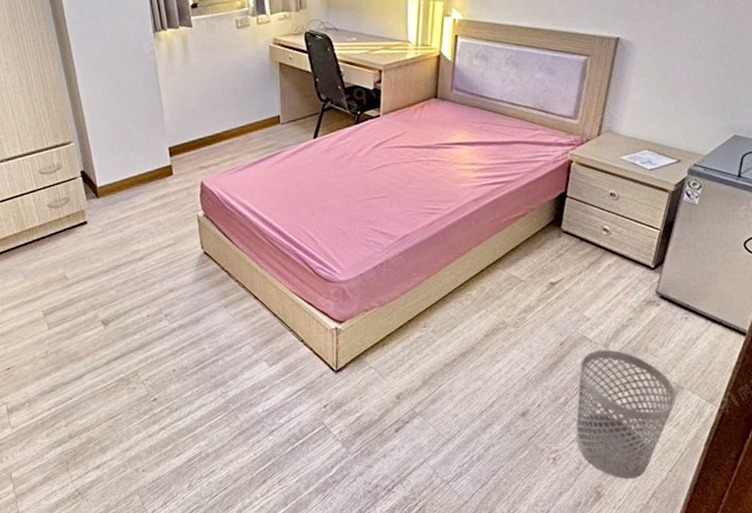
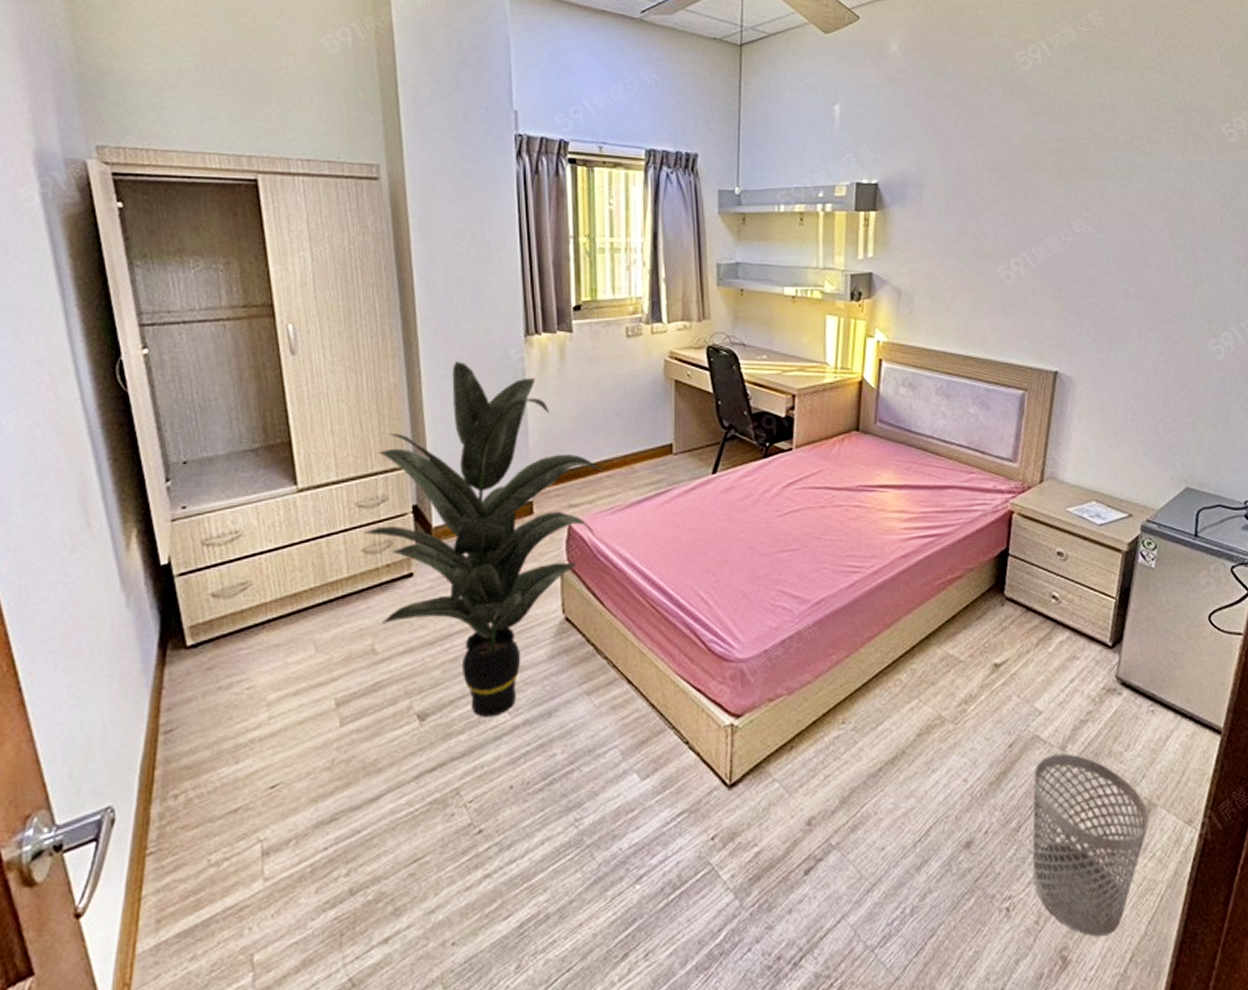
indoor plant: none [47,55,226,323] -> present [363,360,605,718]

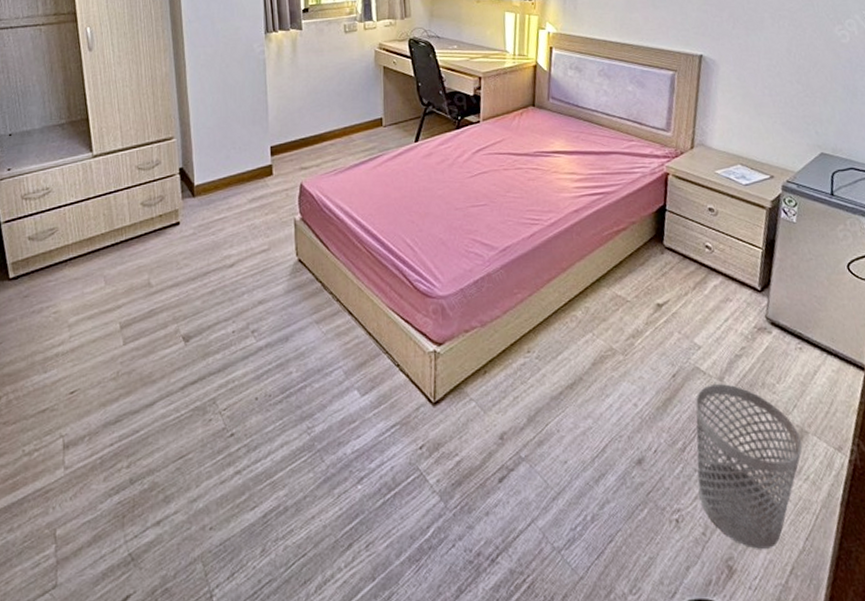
indoor plant: present [363,360,605,718] -> none [142,53,329,340]

